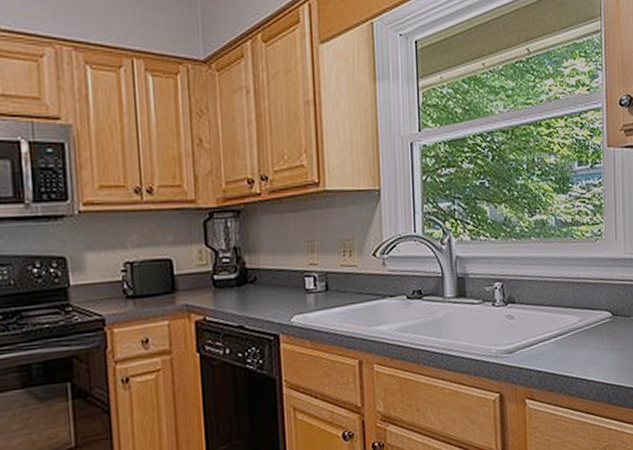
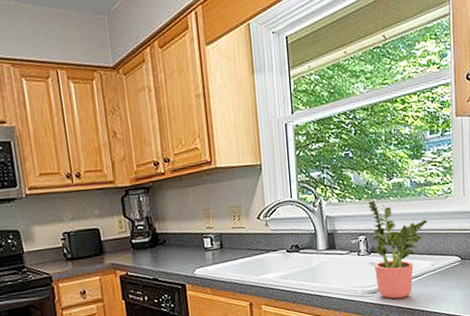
potted plant: none [507,239,574,361] -> present [369,199,428,299]

